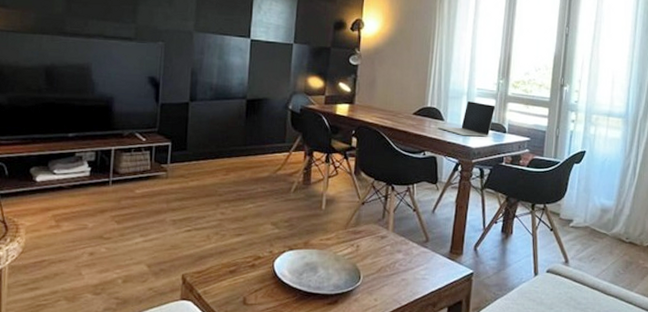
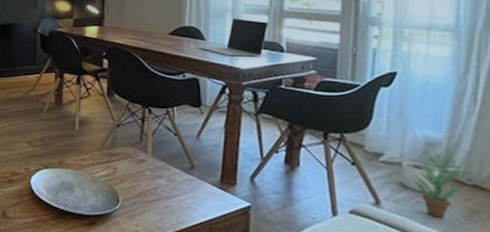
planter: none [584,225,609,251] -> present [401,160,439,194]
potted plant: none [590,216,627,270] -> present [411,150,467,218]

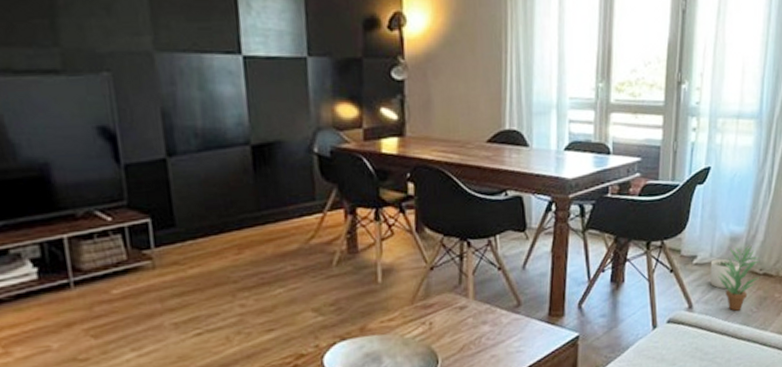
laptop: present [198,19,269,57] -> none [521,116,595,165]

